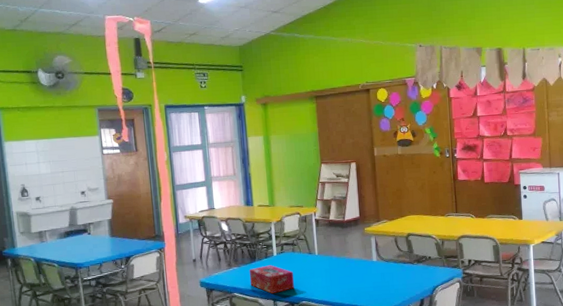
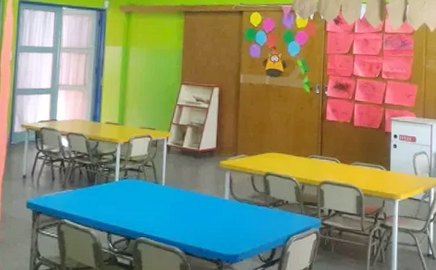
tissue box: present [249,265,294,294] -> none [83,191,134,225]

